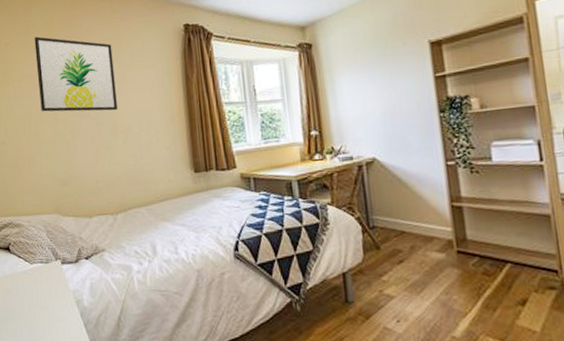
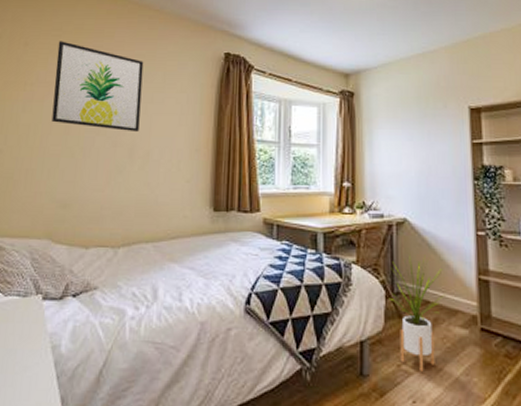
house plant: none [363,189,420,294] -> present [388,254,445,372]

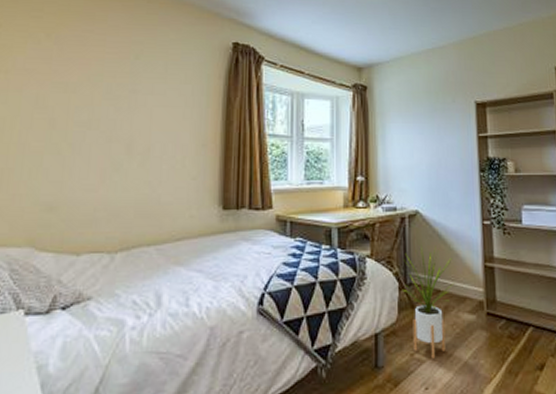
wall art: present [51,41,144,133] -> none [32,23,142,127]

